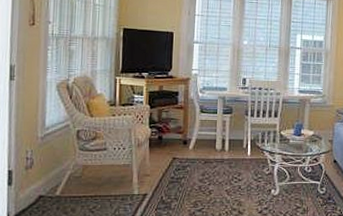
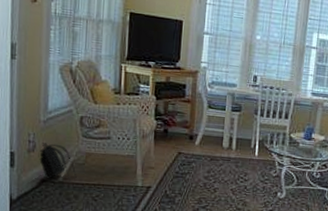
backpack: none [35,159,74,195] -> present [38,143,77,182]

